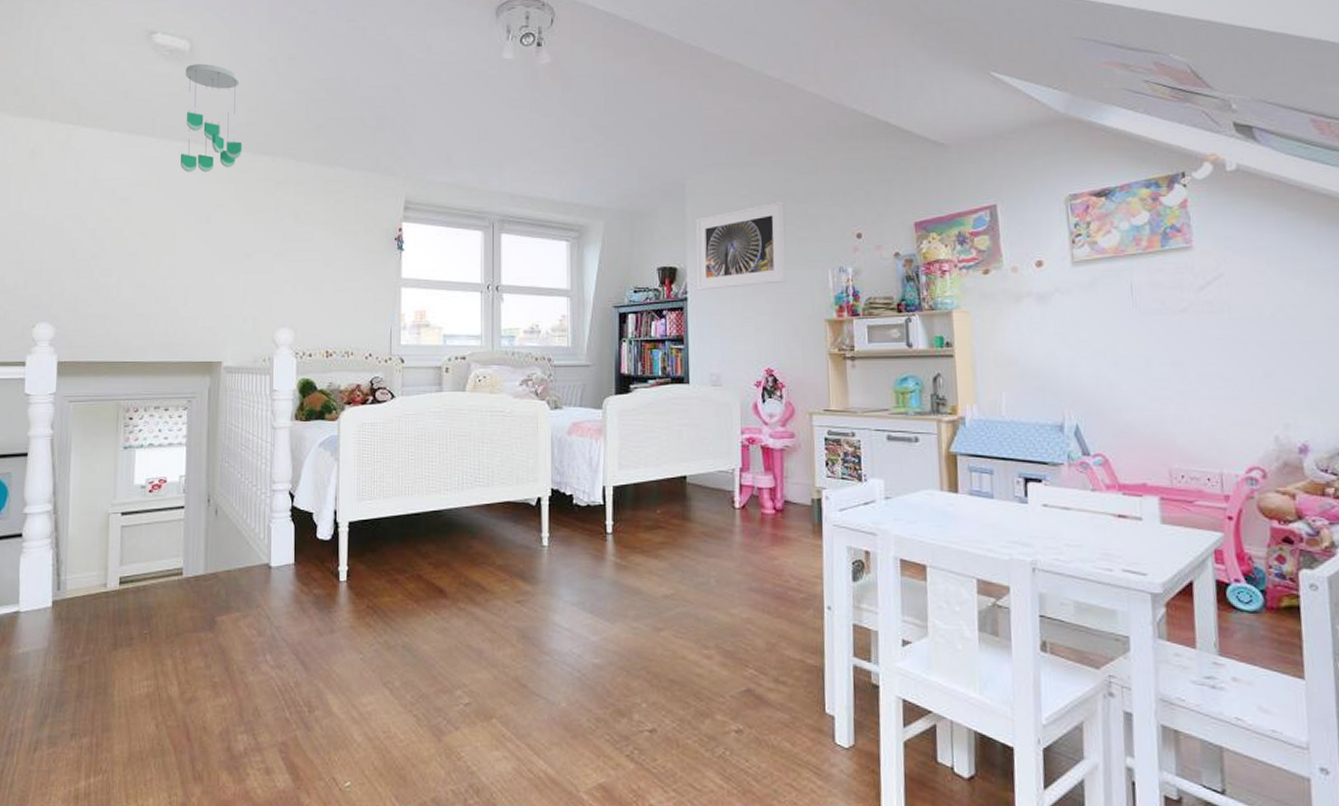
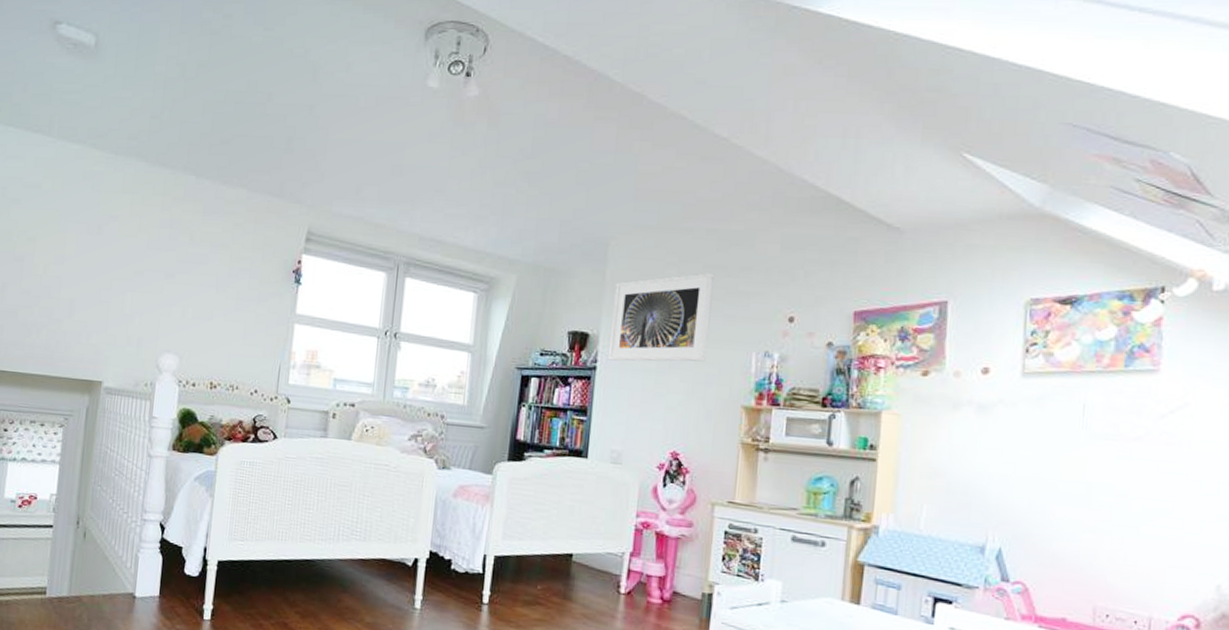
ceiling mobile: present [181,63,243,173] -> none [76,61,145,180]

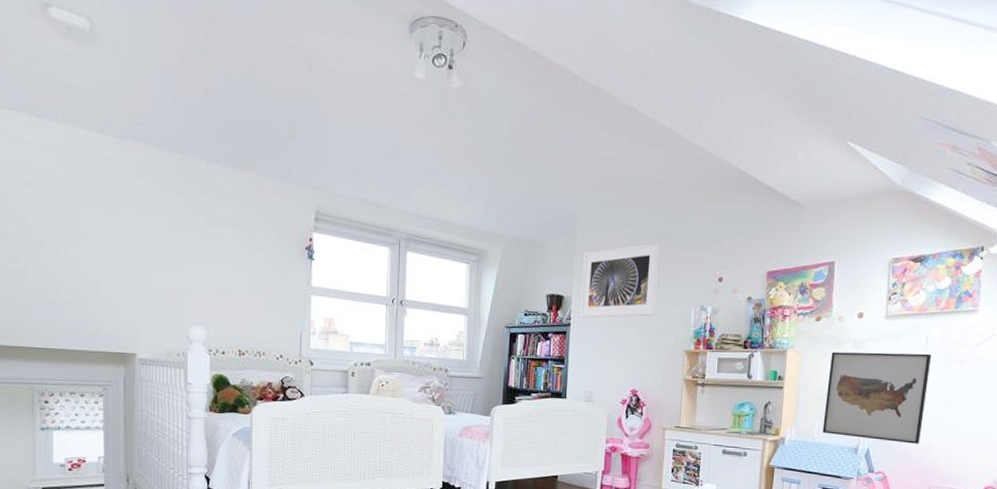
wall art: none [932,416,1092,547] -> present [822,351,932,444]

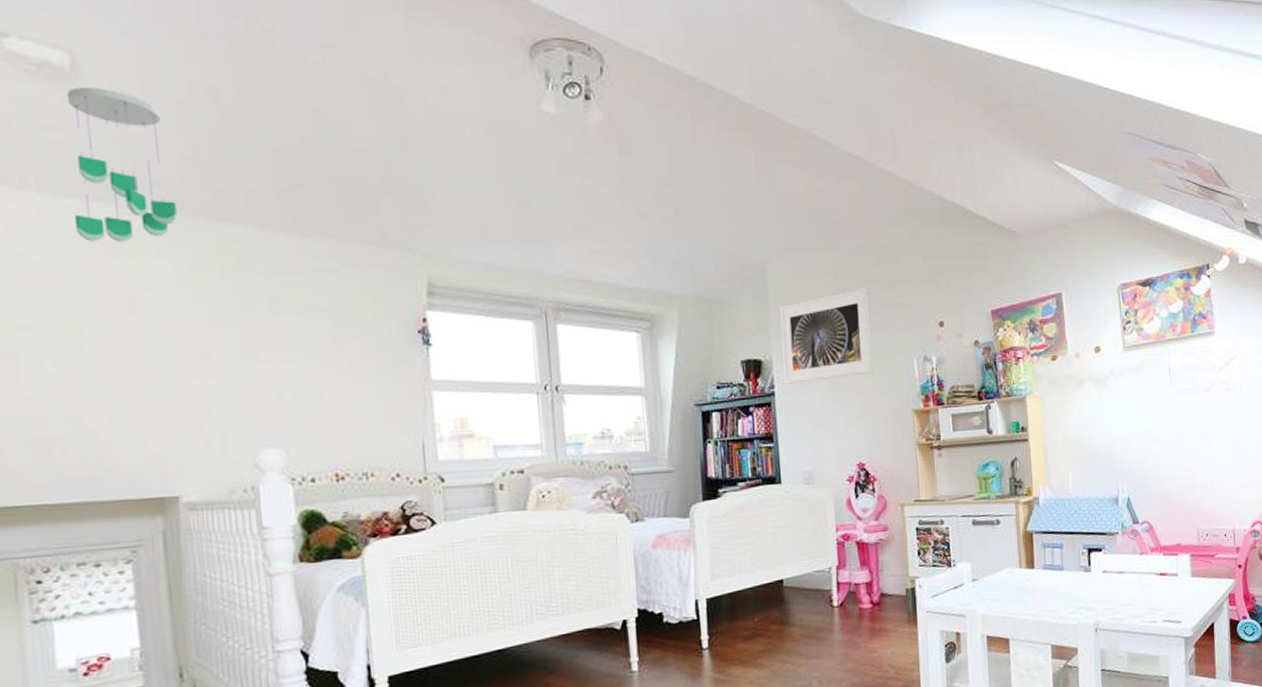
ceiling mobile: none [85,46,151,165] -> present [66,87,179,243]
wall art: present [822,351,932,444] -> none [1074,384,1180,487]

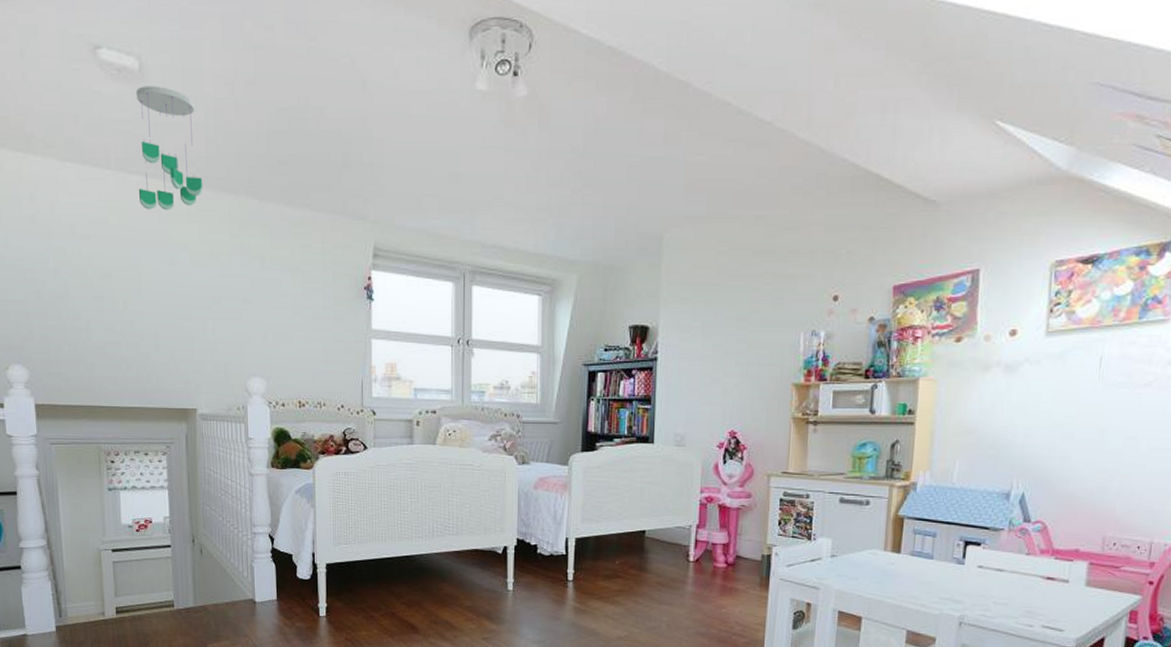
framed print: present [779,288,874,384] -> none [667,259,763,350]

